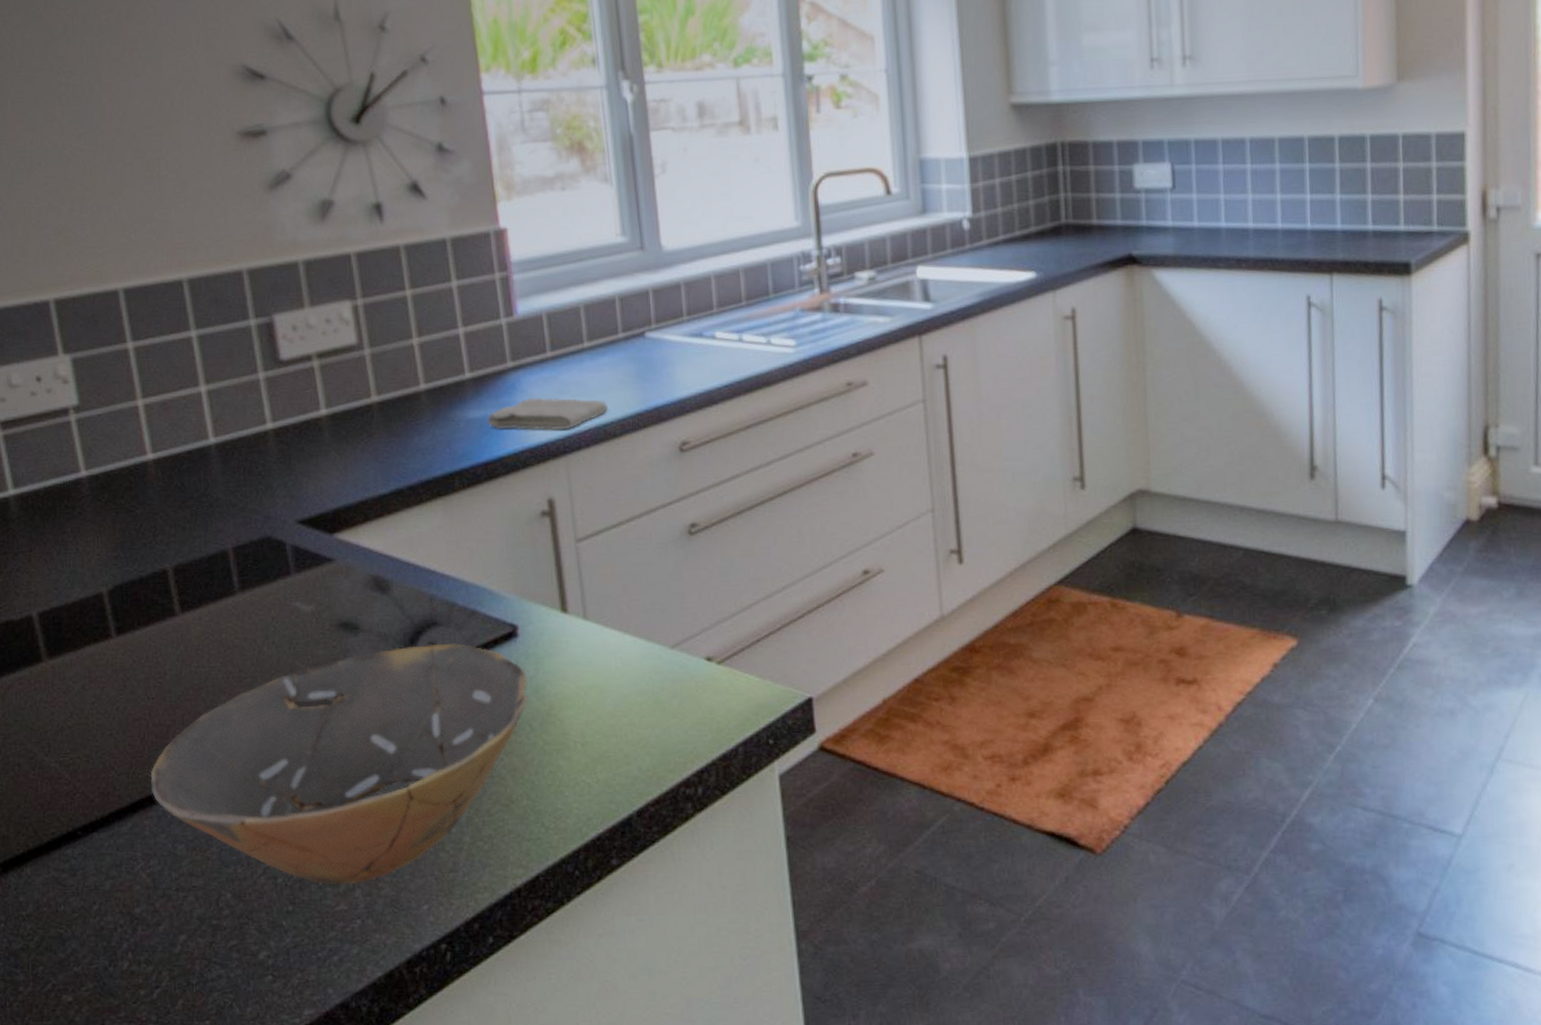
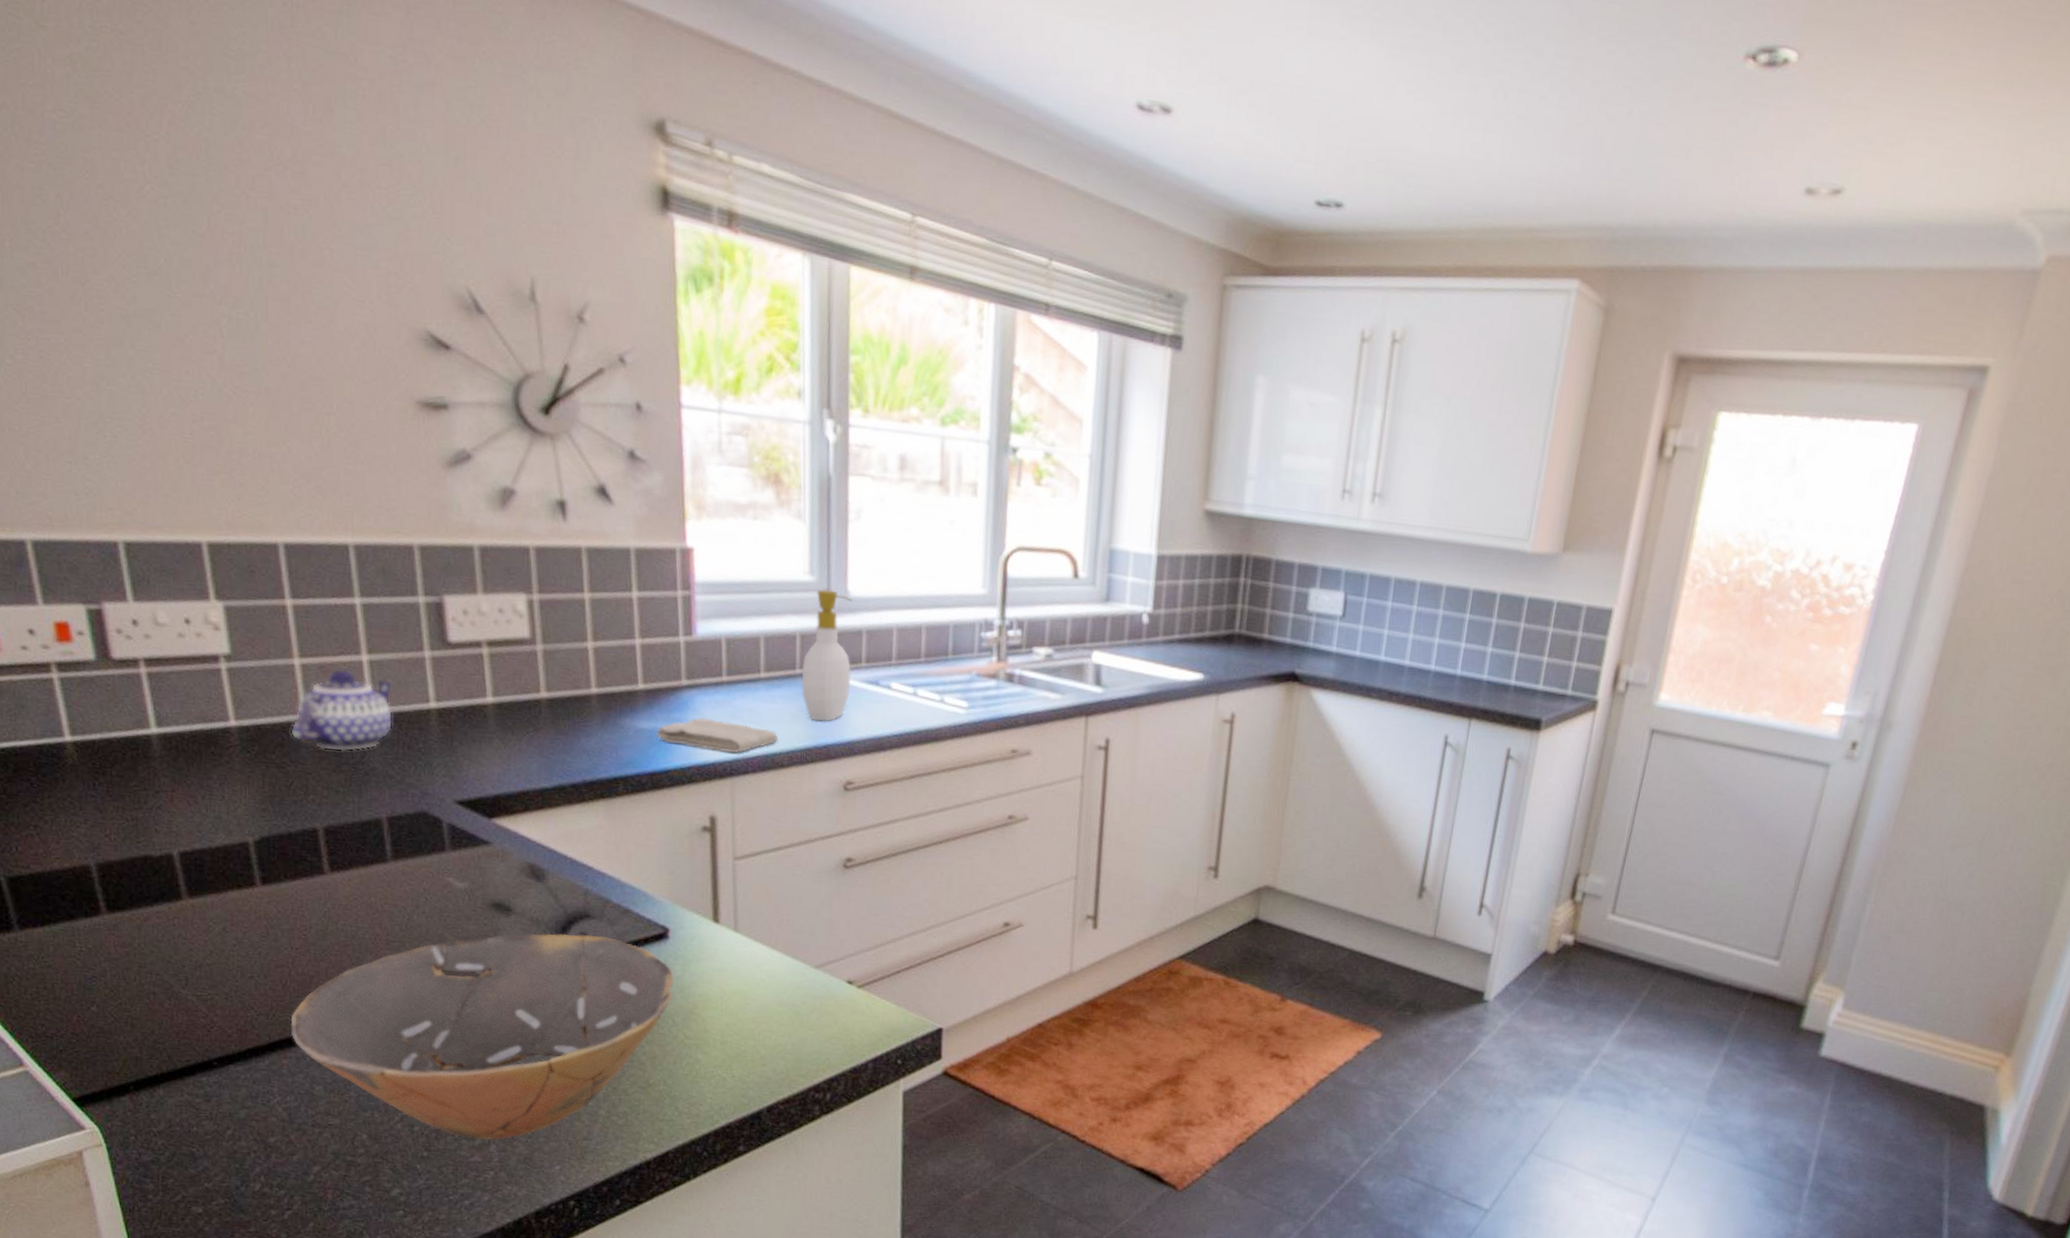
teapot: none [137,403,233,488] -> present [291,668,393,752]
soap bottle: none [624,247,675,384] -> present [801,589,852,722]

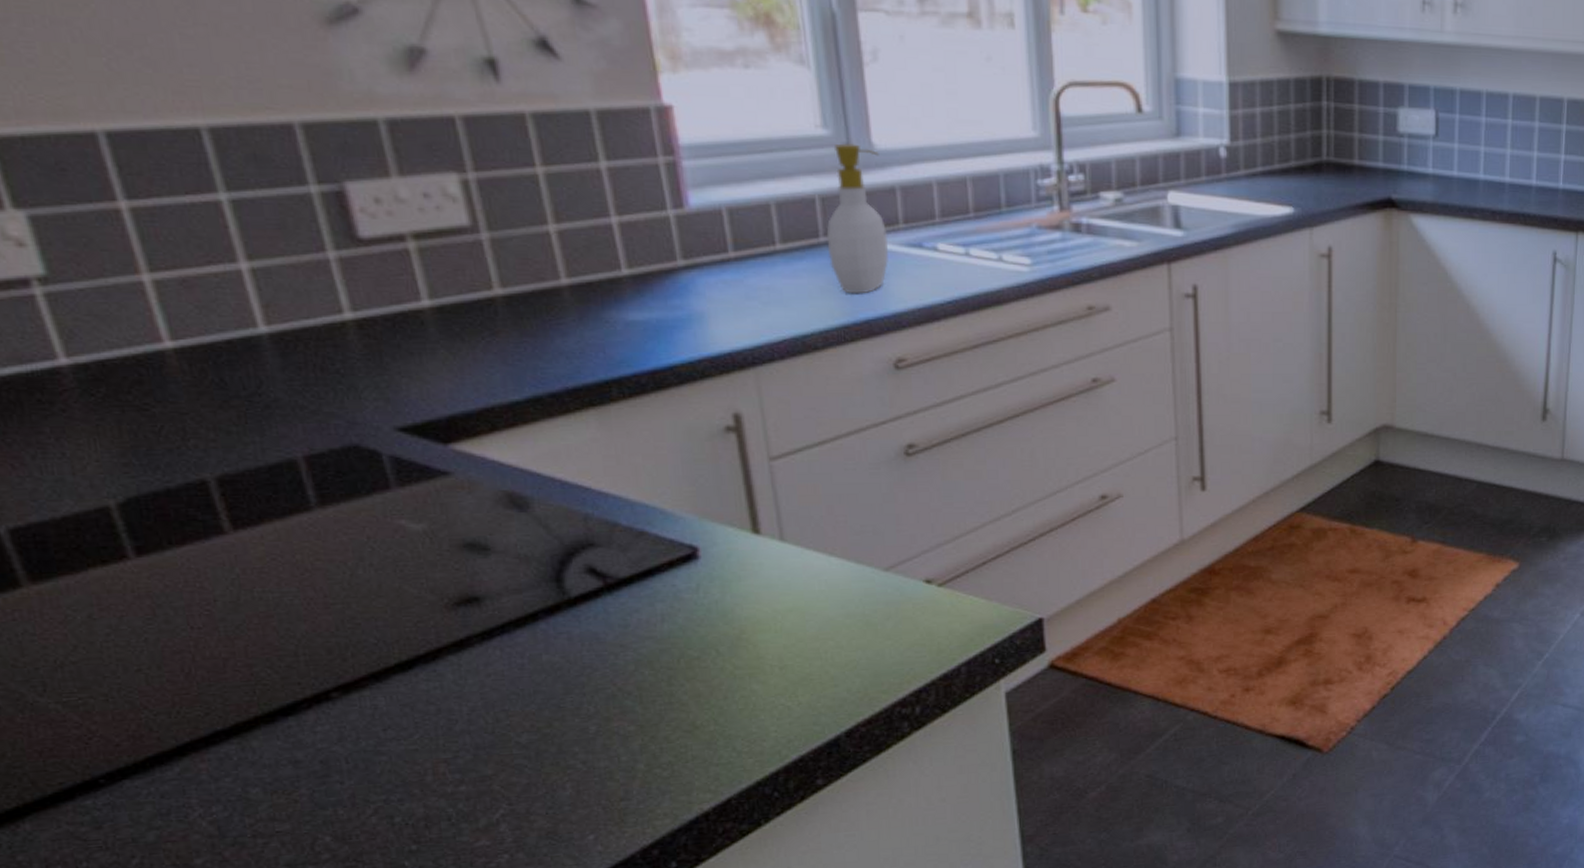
bowl: present [290,933,674,1141] -> none [203,565,713,822]
teapot: present [291,668,393,752] -> none [149,281,296,384]
washcloth: present [655,717,778,753] -> none [651,301,807,340]

